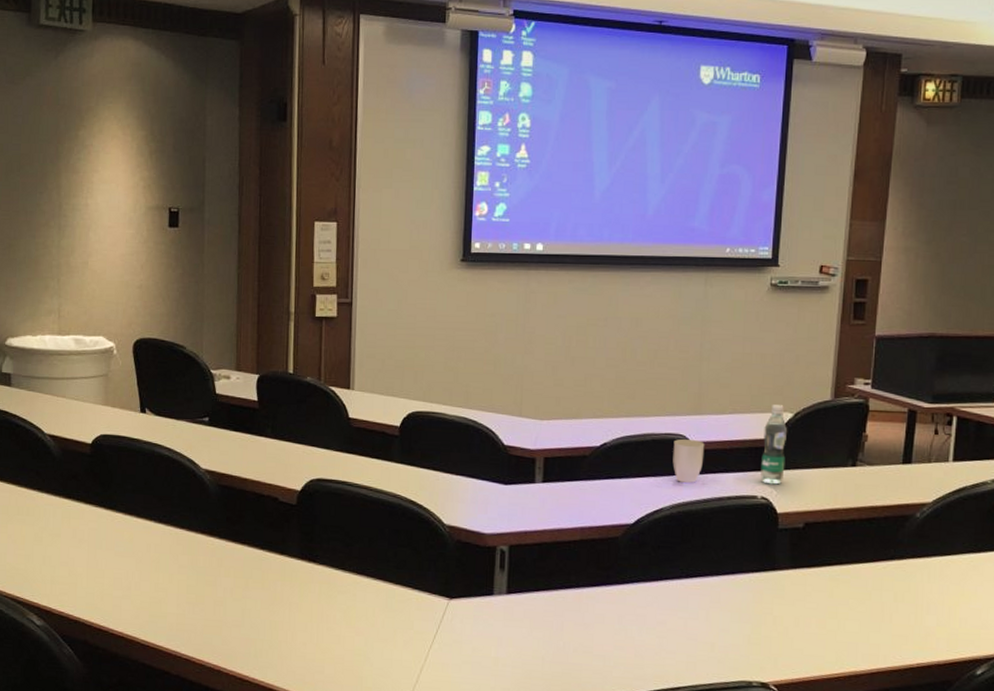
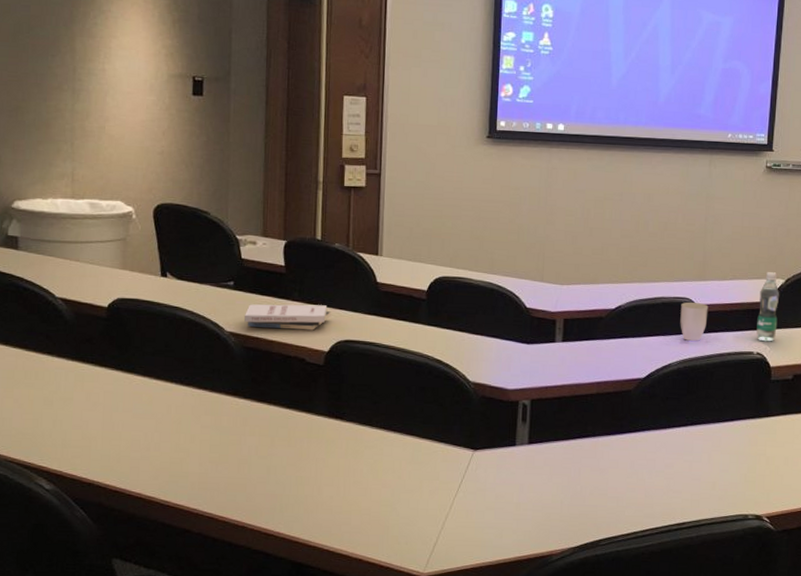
books: none [219,440,303,468] -> present [244,304,331,331]

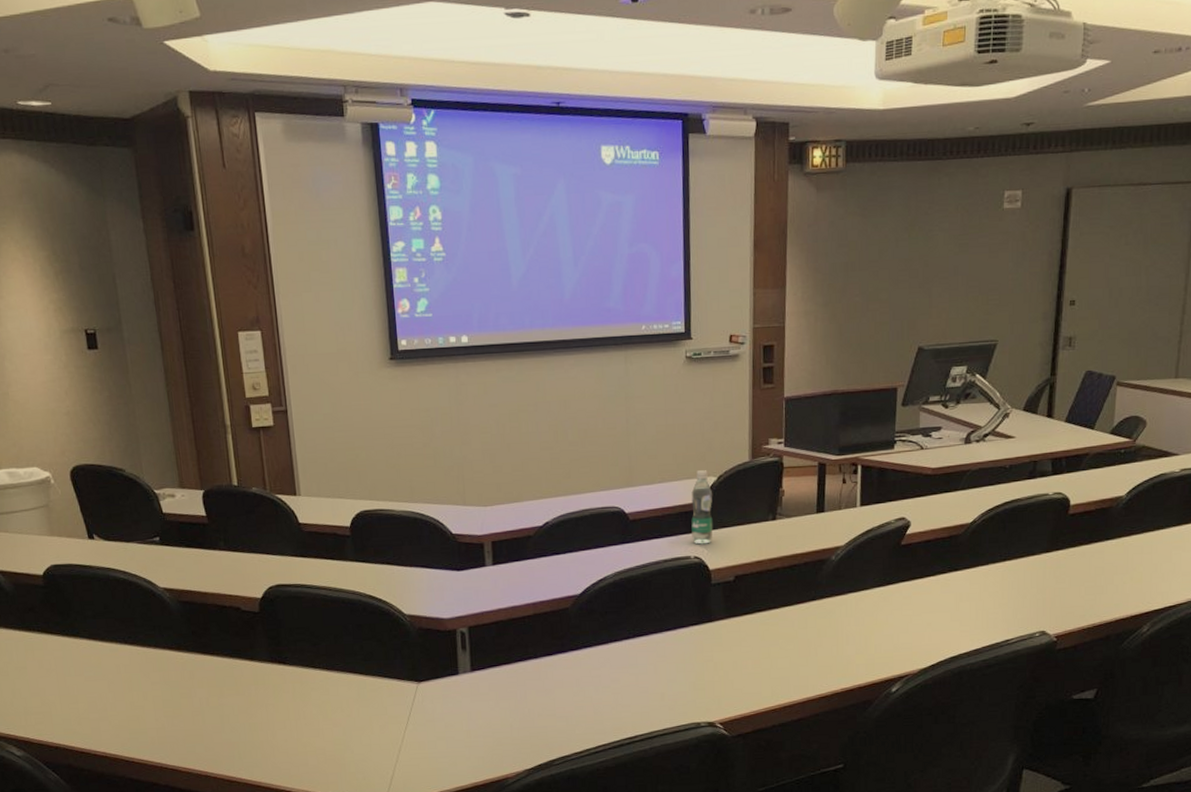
books: present [244,304,331,331] -> none [175,552,259,581]
mug: present [680,301,708,342] -> none [610,510,640,552]

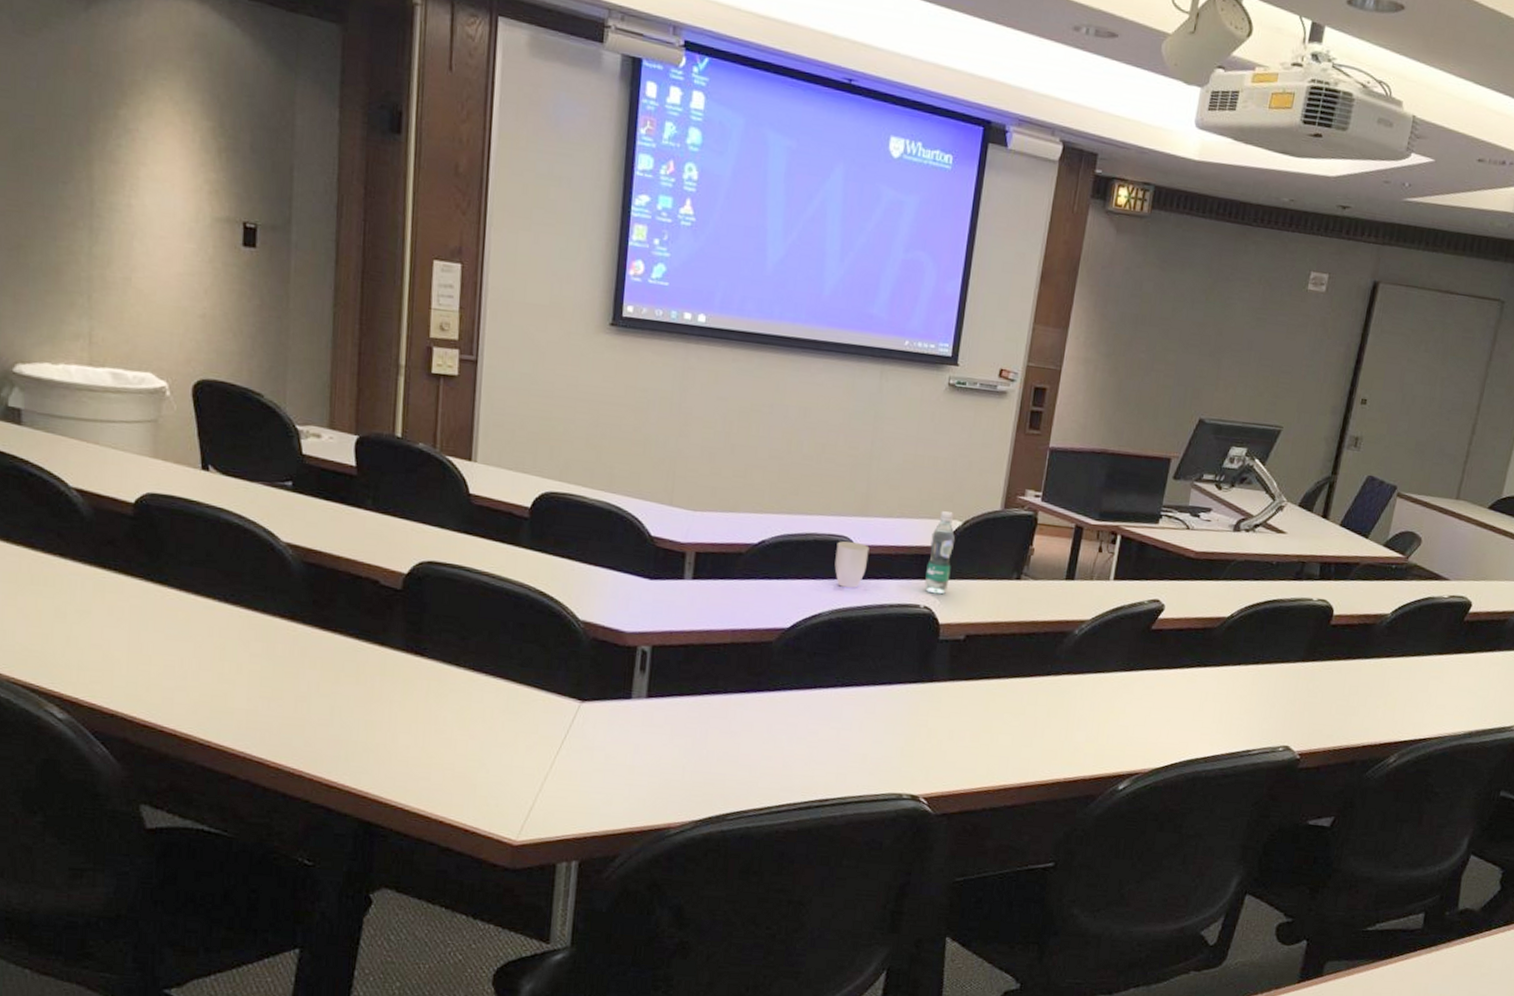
mug: none [610,510,640,552] -> present [834,540,870,589]

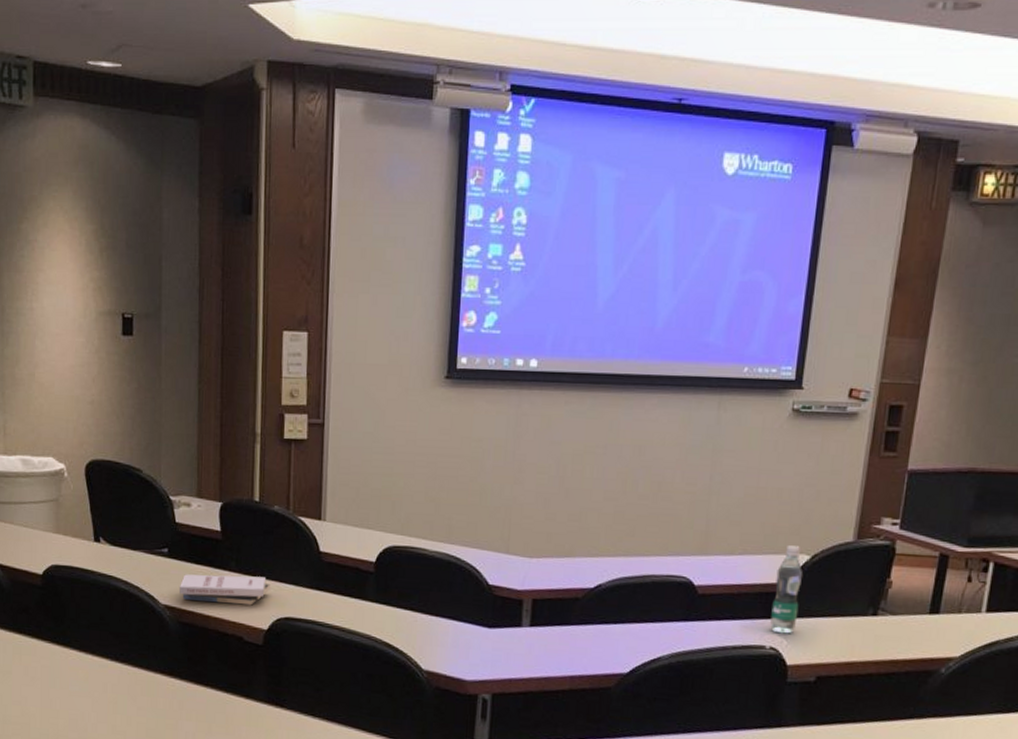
books: none [305,510,412,547] -> present [179,574,270,606]
mug: present [834,540,870,589] -> none [673,581,710,631]

